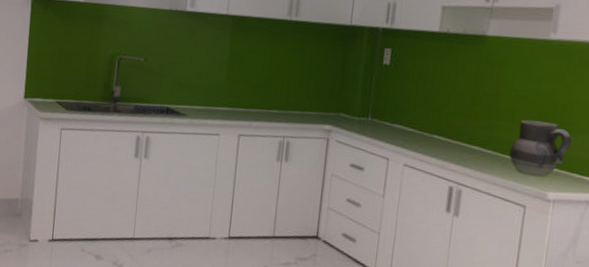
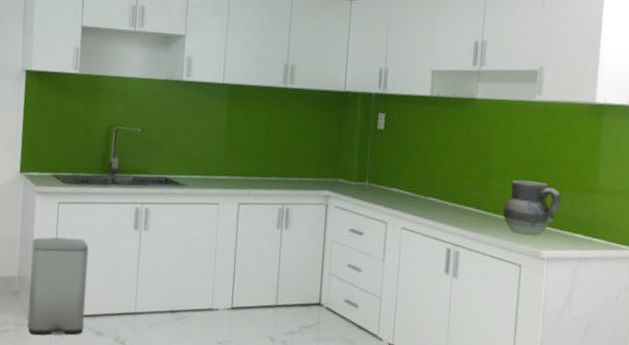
pedal bin: none [29,162,90,258] -> present [27,237,89,336]

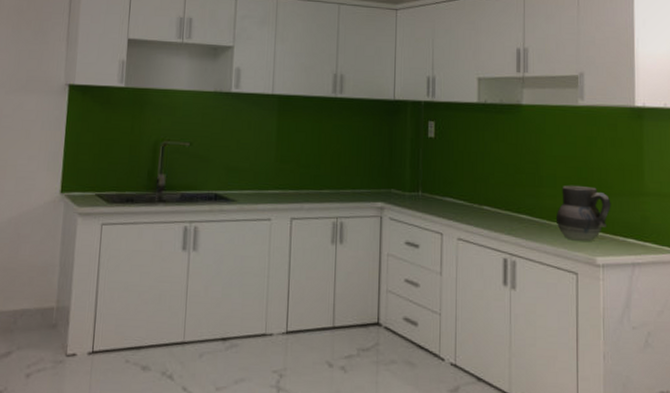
pedal bin: present [27,237,89,336] -> none [65,261,134,373]

